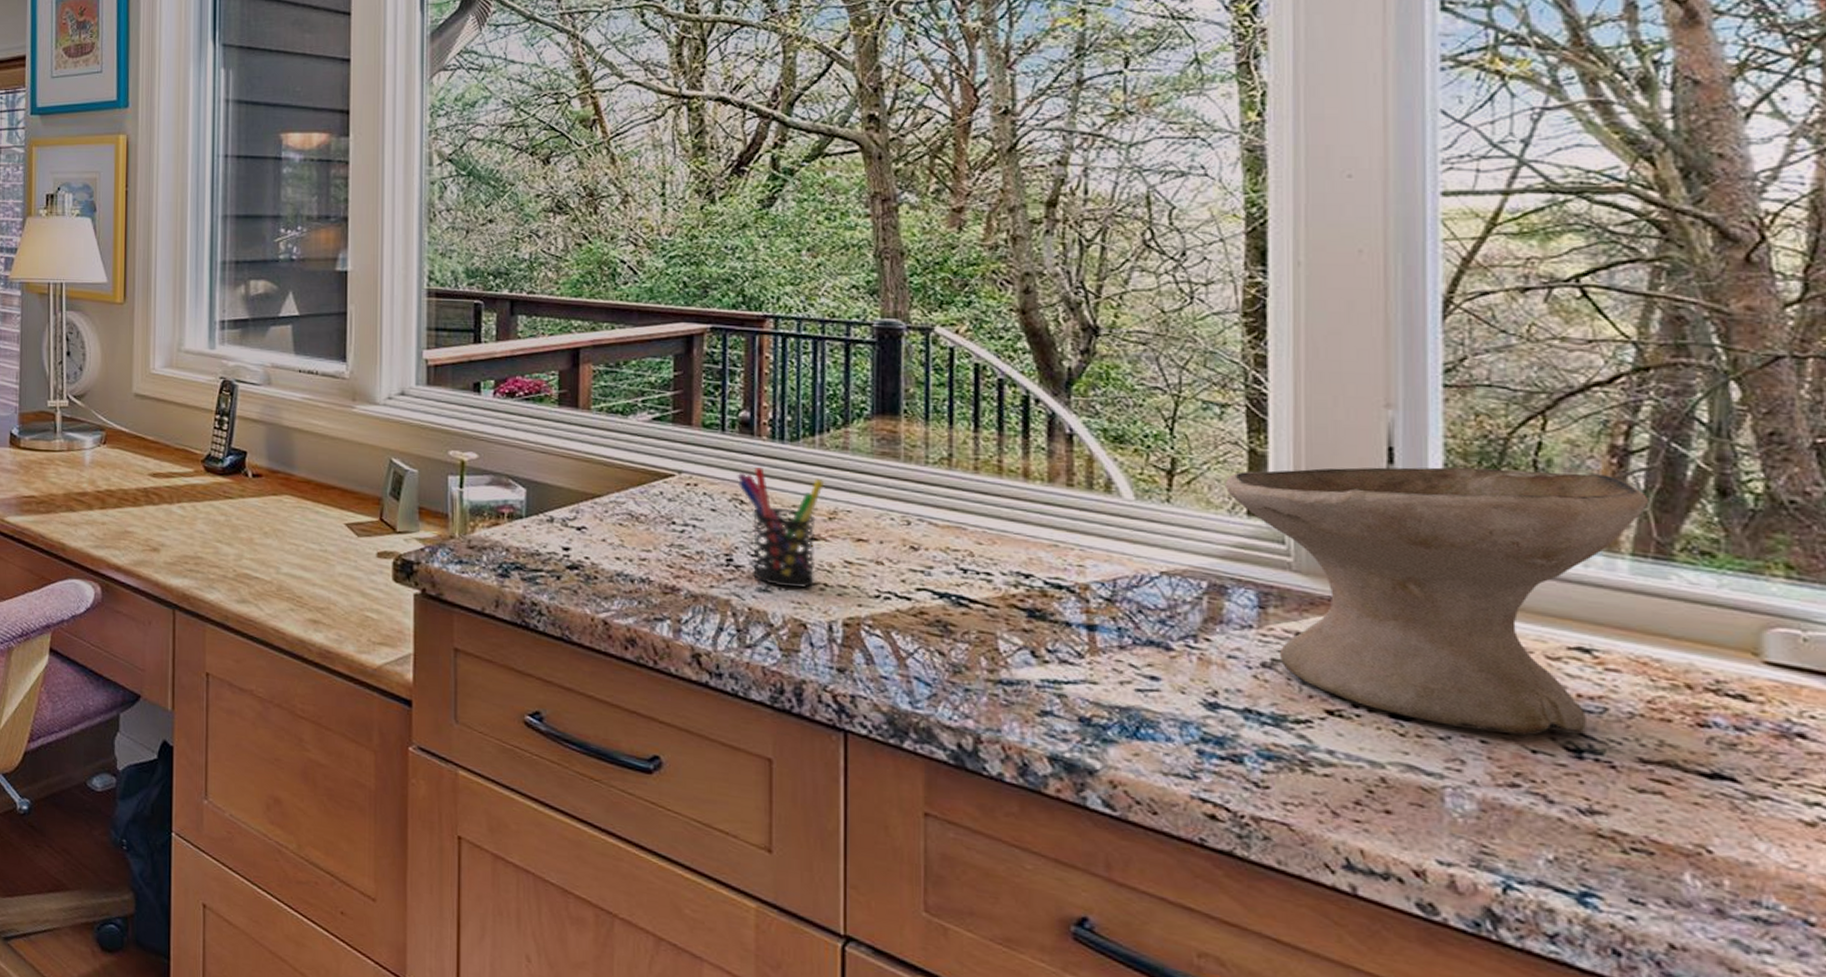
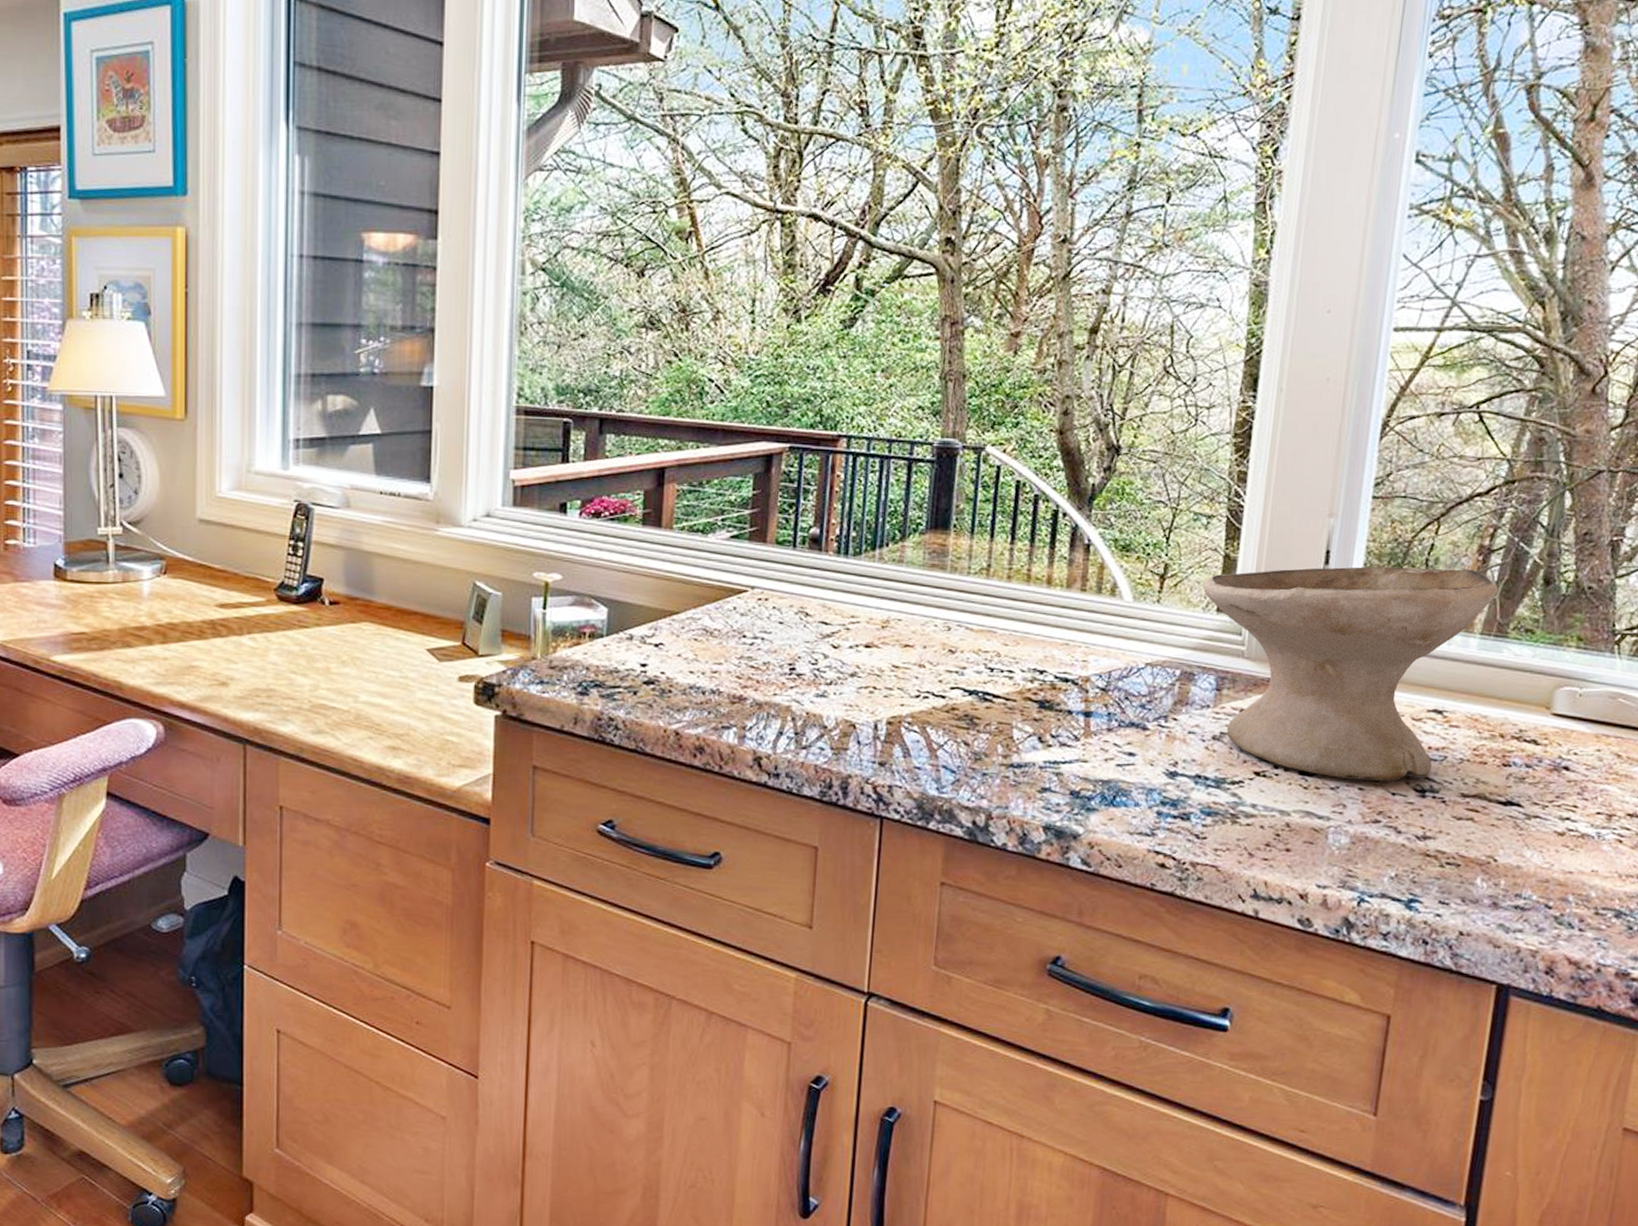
pen holder: present [737,467,823,588] -> none [804,581,880,692]

